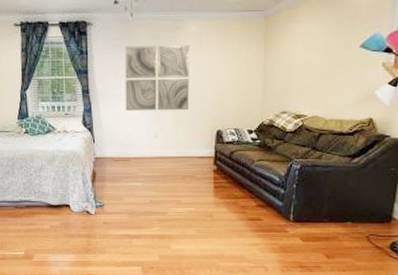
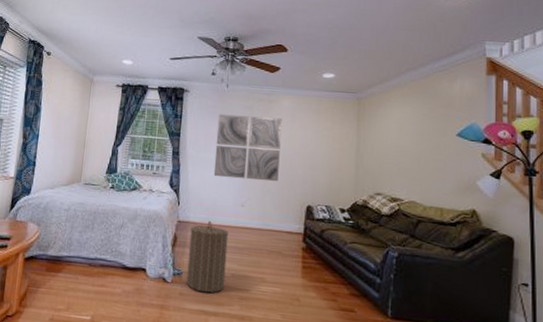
laundry hamper: none [108,155,144,219] -> present [186,221,229,293]

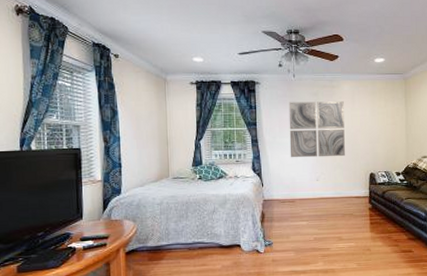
laundry hamper: present [186,221,229,293] -> none [275,197,309,256]

